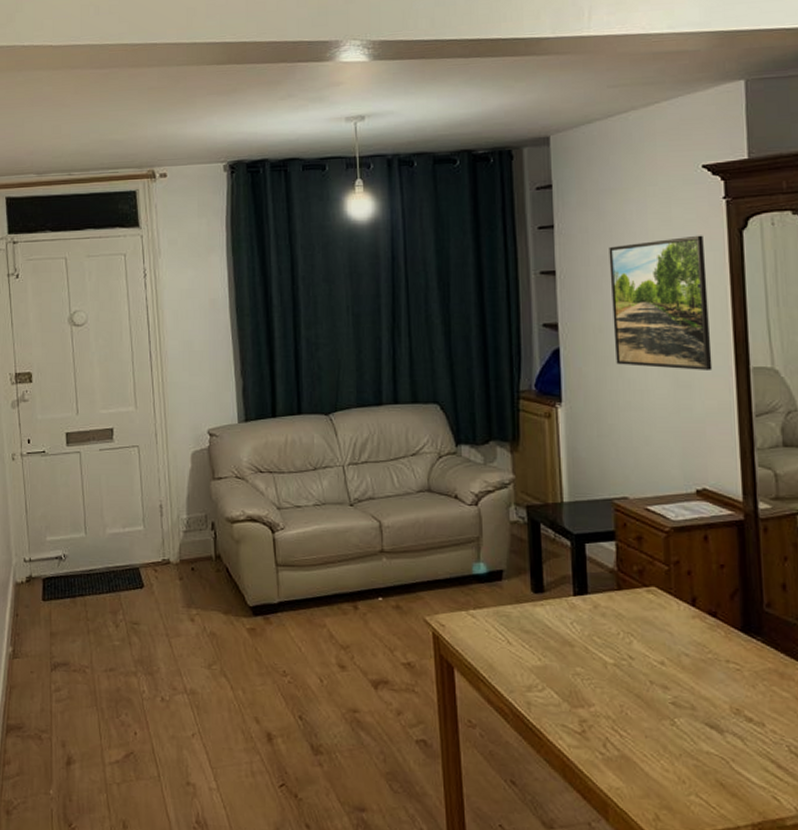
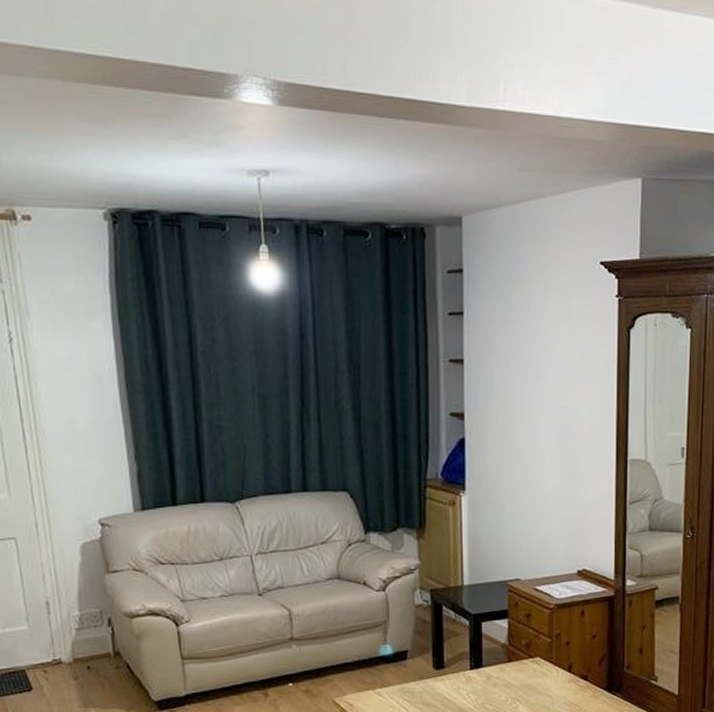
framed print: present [609,235,713,370] -> none [513,331,598,461]

